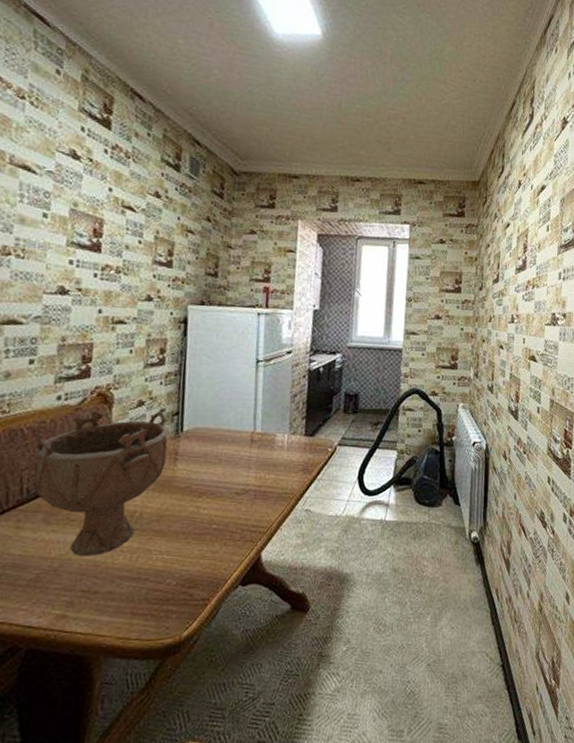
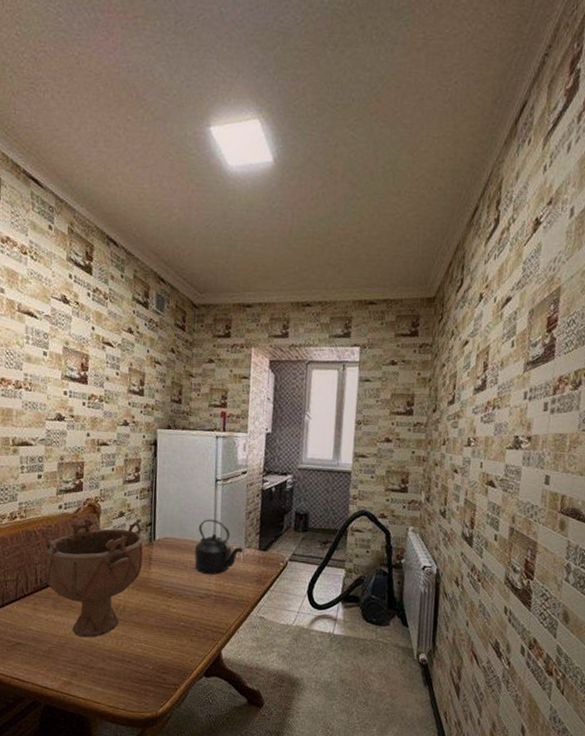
kettle: none [230,404,289,468] -> present [194,519,244,575]

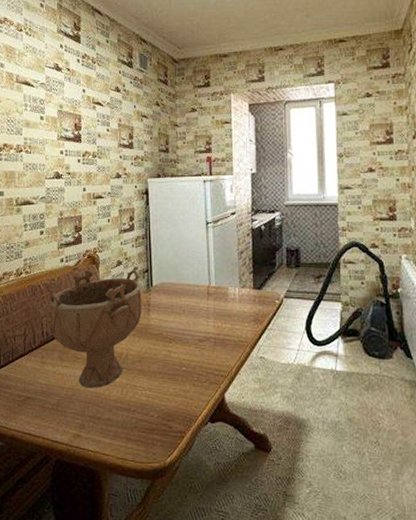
kettle: present [194,519,244,575] -> none [190,261,239,318]

